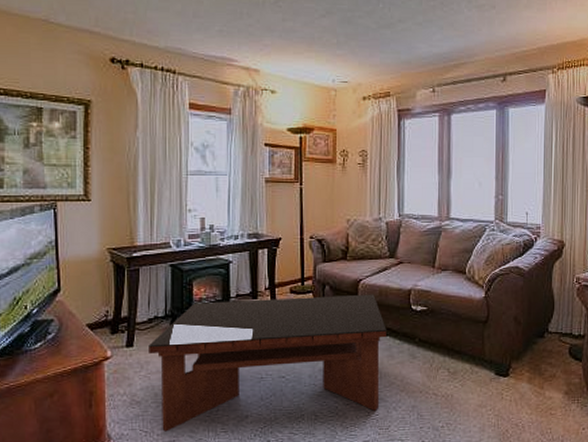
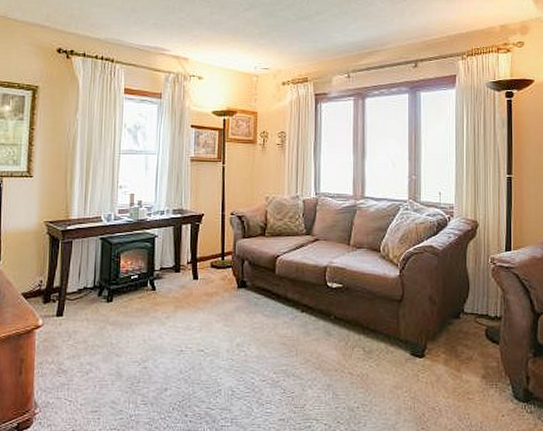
coffee table: present [149,294,387,432] -> none [77,270,303,402]

